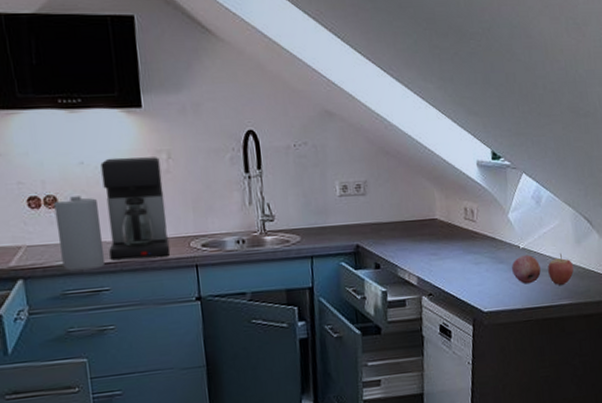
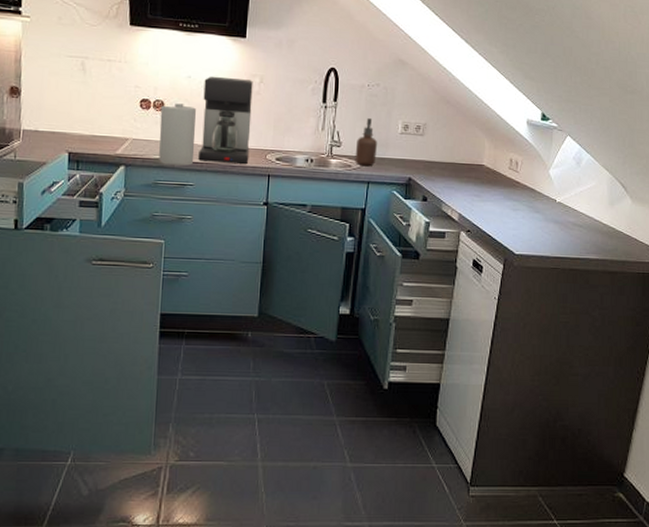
soap dispenser: none [291,183,317,239] -> present [355,118,378,166]
fruit: present [512,255,541,284] -> none [547,209,573,235]
fruit: present [548,253,574,286] -> none [580,212,605,242]

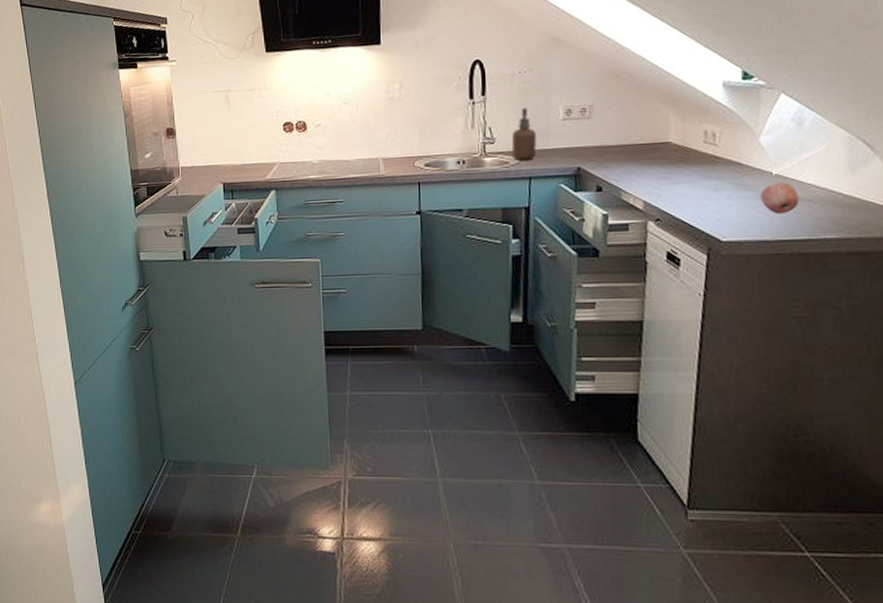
paper towel holder: present [159,103,196,167] -> none [303,121,341,185]
coffee maker: present [198,76,253,165] -> none [343,87,397,178]
fruit: none [547,209,573,235] -> present [761,182,799,214]

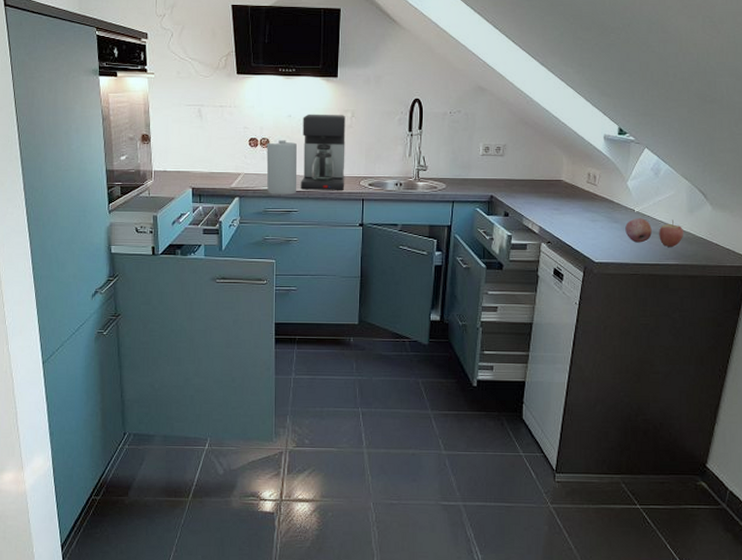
paper towel holder: none [303,121,341,185] -> present [266,140,298,196]
coffee maker: none [343,87,397,178] -> present [301,114,346,191]
soap dispenser: present [511,108,537,160] -> none [440,143,461,186]
fruit: none [809,181,846,218] -> present [659,219,684,248]

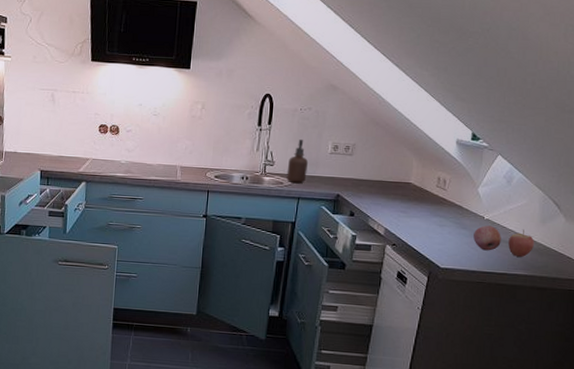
paper towel holder: present [266,140,298,196] -> none [114,128,146,183]
coffee maker: present [301,114,346,191] -> none [147,103,196,182]
soap dispenser: none [440,143,461,186] -> present [286,140,309,183]

